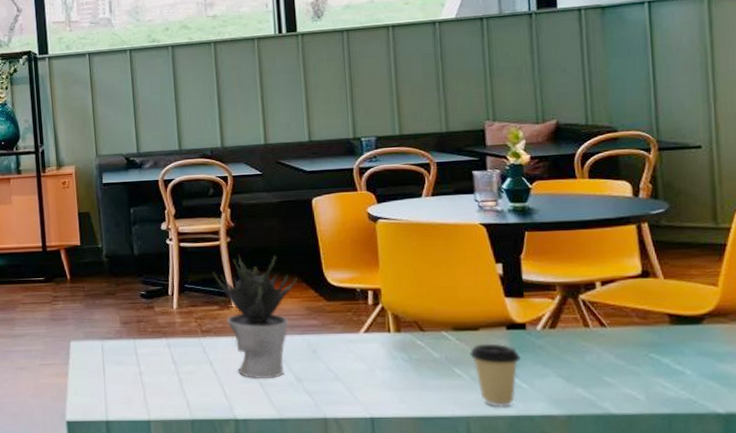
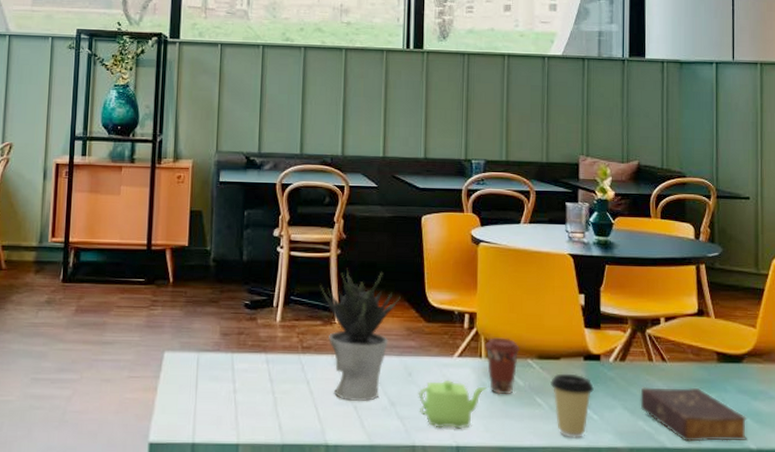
teapot: none [325,355,399,401] -> present [418,379,487,429]
coffee cup: none [393,311,432,368] -> present [485,337,520,395]
book: none [576,352,713,408] -> present [640,387,747,442]

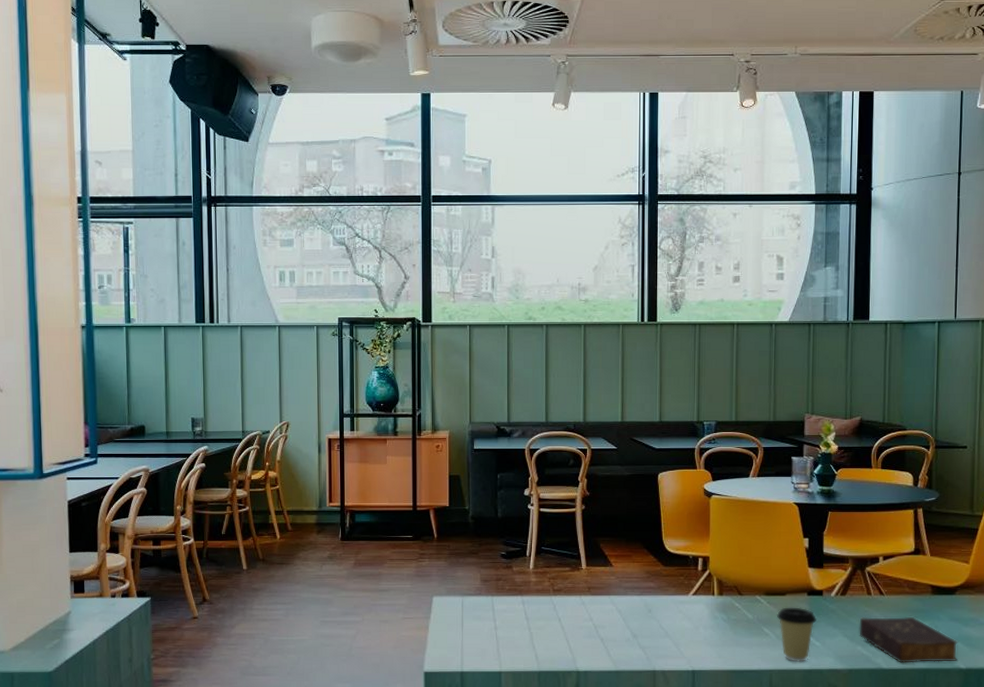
potted plant: present [320,268,401,402] -> none [567,521,640,635]
teapot: present [418,379,487,429] -> none [657,614,719,656]
coffee cup: present [485,337,520,395] -> none [718,578,749,627]

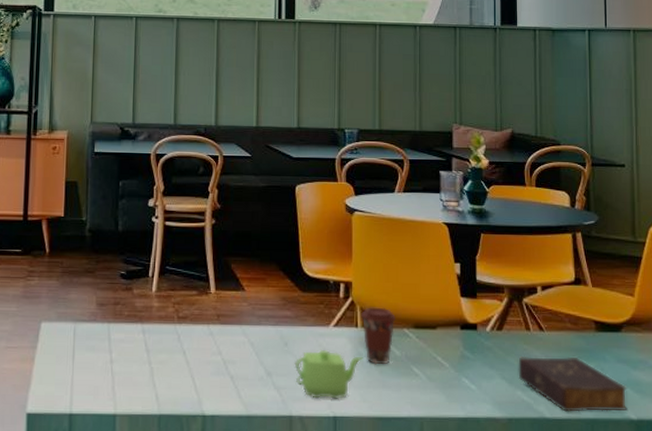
teapot: none [657,614,719,656] -> present [294,349,363,399]
coffee cup: none [718,578,749,627] -> present [361,307,396,365]
coffee cup: present [776,607,818,662] -> none [426,343,472,409]

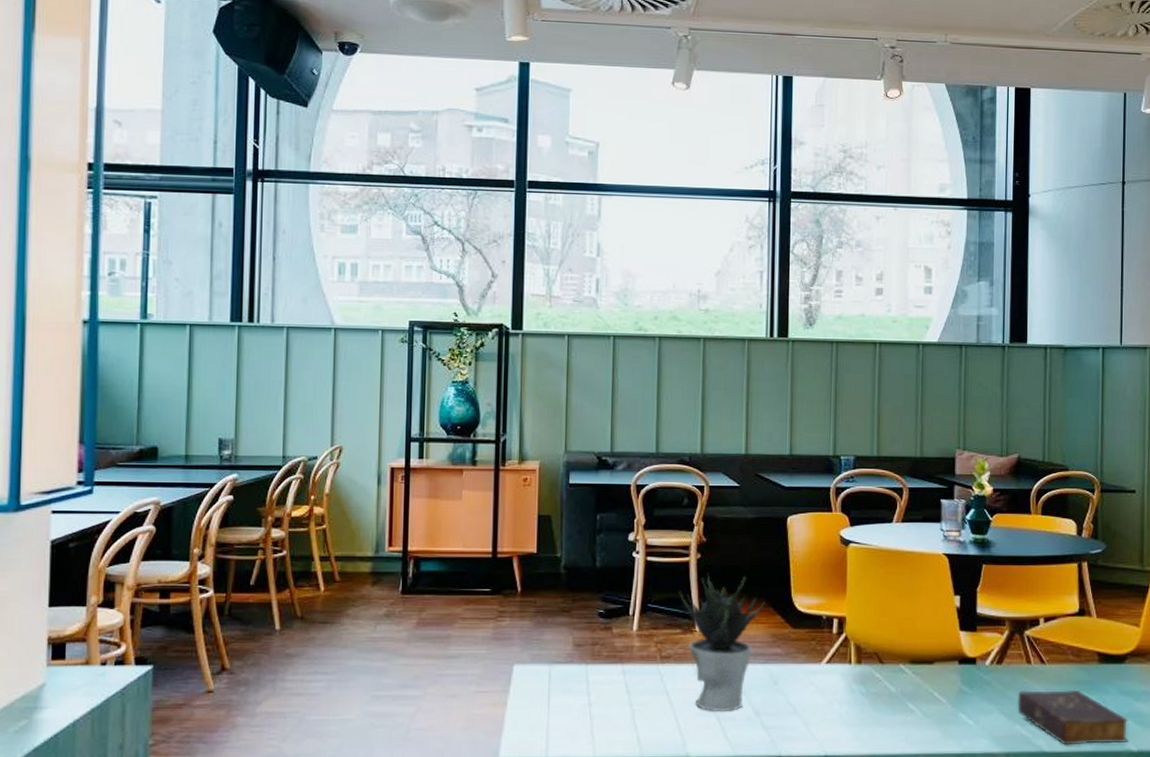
potted plant: none [195,237,276,372] -> present [679,573,765,712]
teapot: present [294,349,363,399] -> none [784,687,857,738]
coffee cup: present [361,307,396,365] -> none [855,642,891,702]

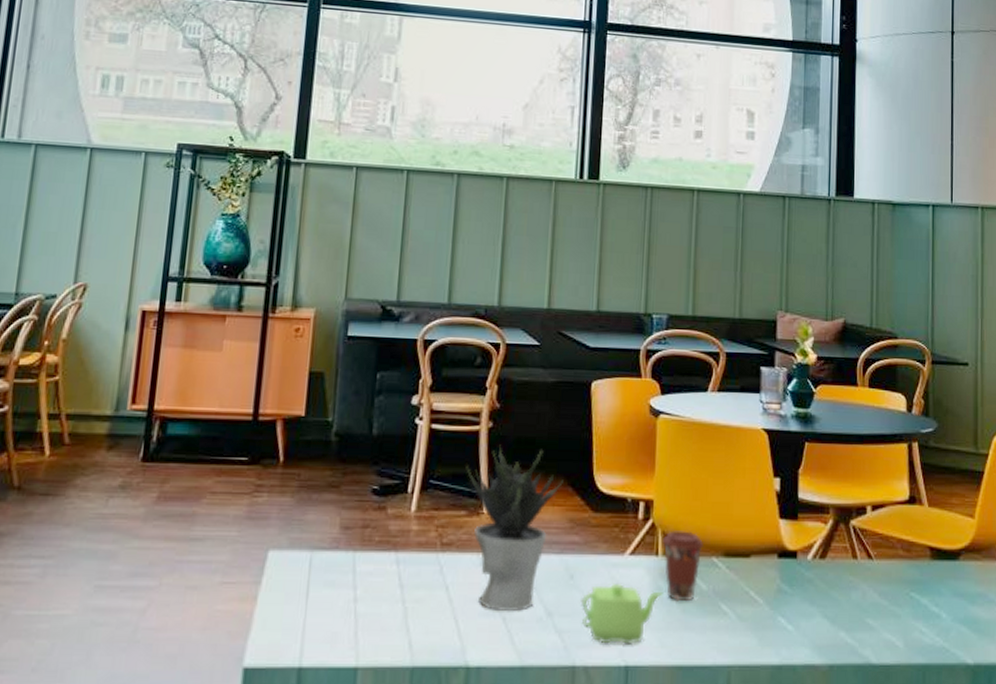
teapot: none [784,687,857,738] -> present [581,582,663,644]
coffee cup: none [855,642,891,702] -> present [663,530,703,602]
book: present [1017,689,1129,745] -> none [842,590,964,656]

